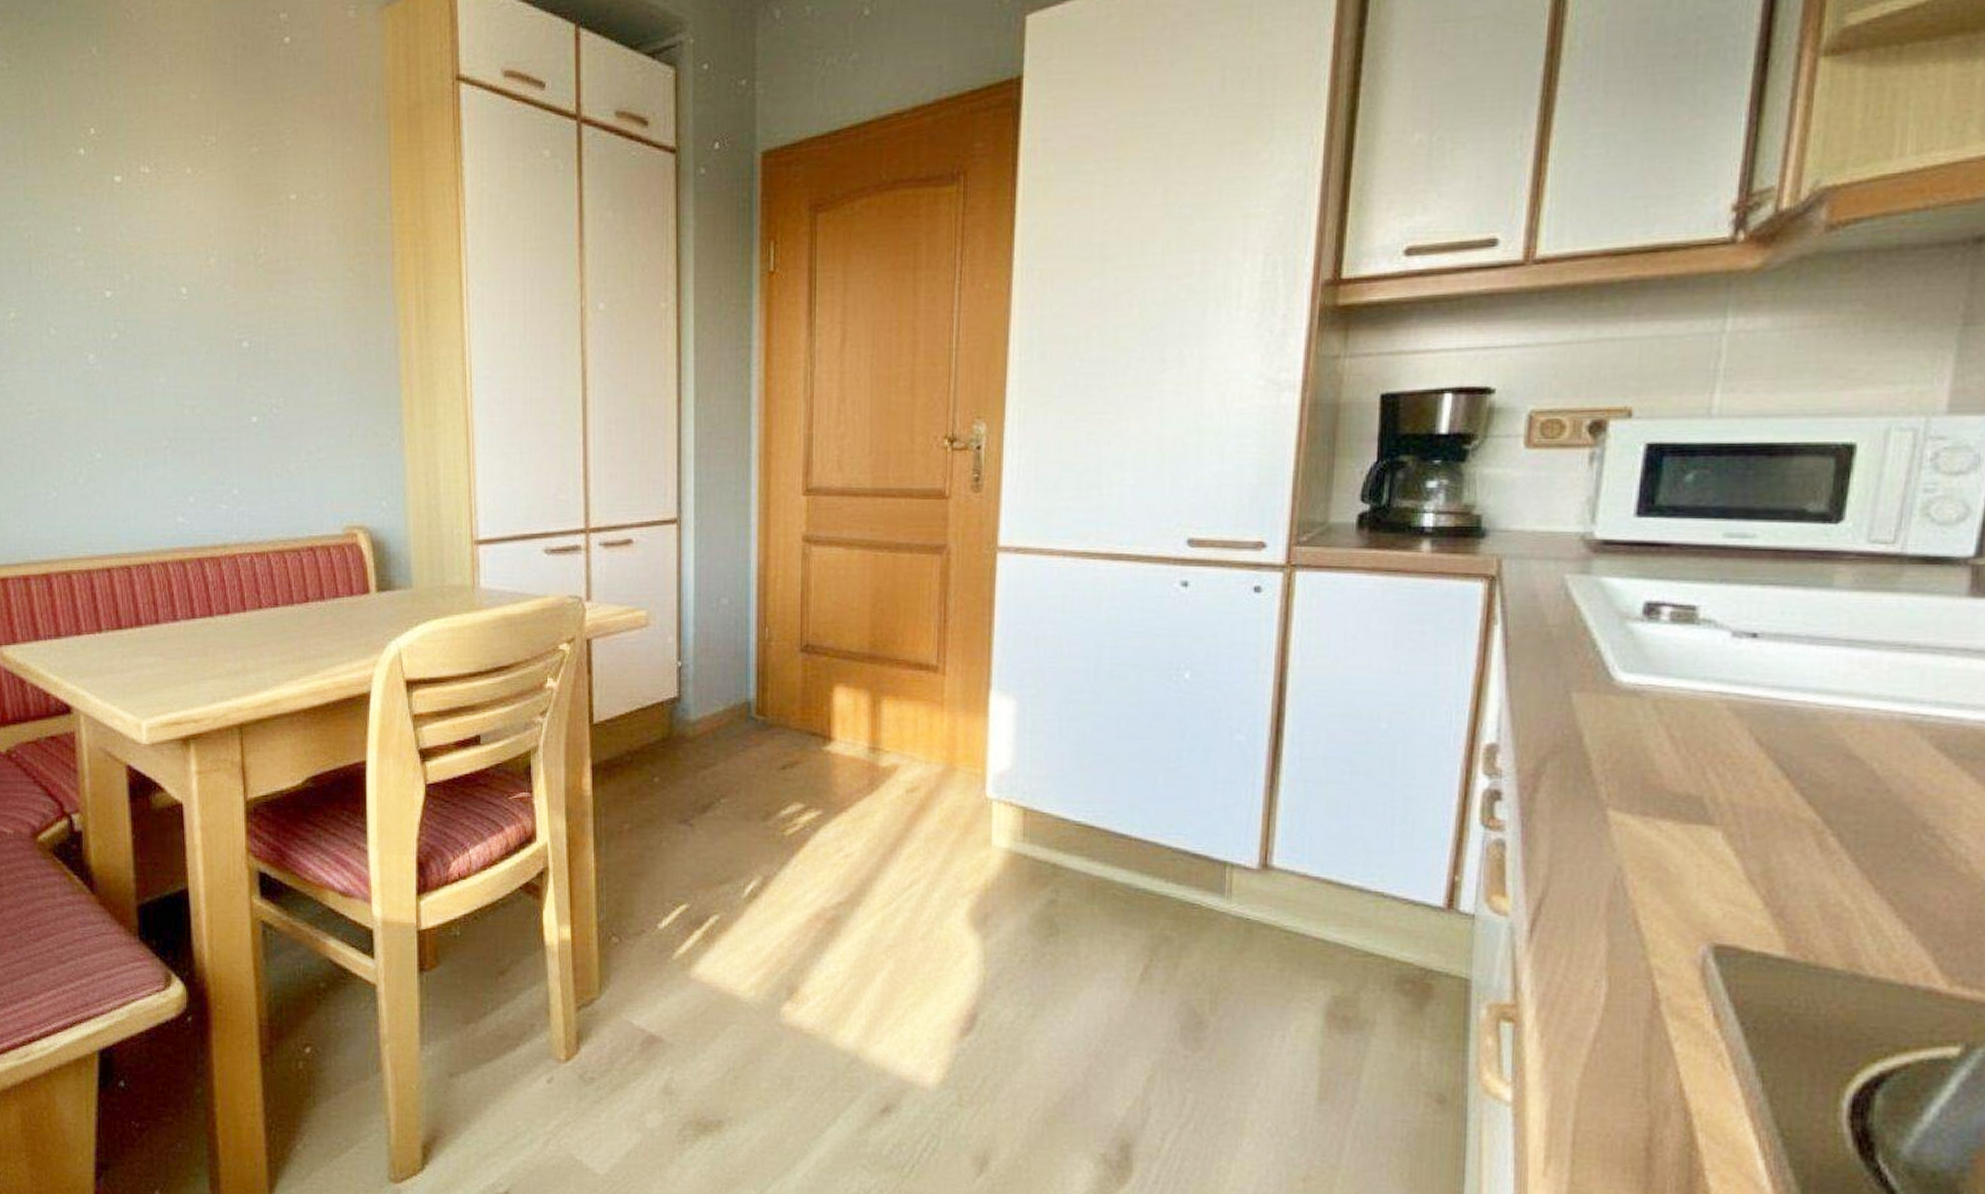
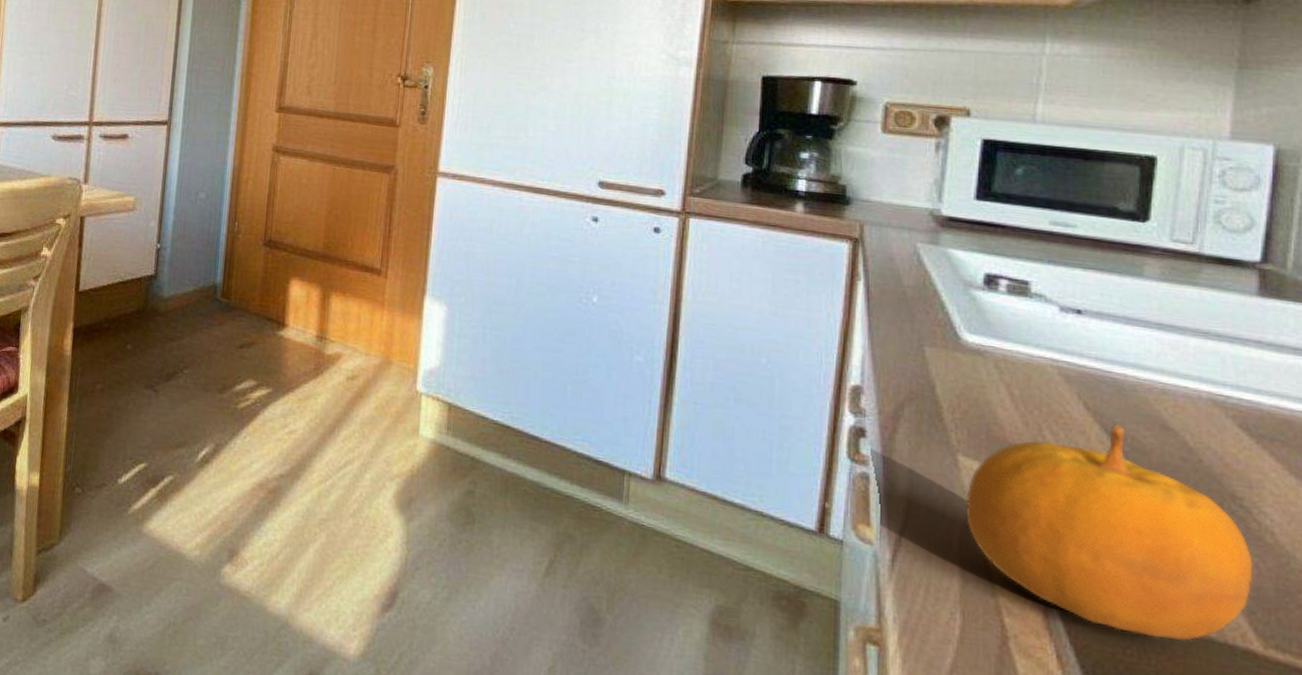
fruit: none [1615,758,1943,986] -> present [966,424,1253,641]

